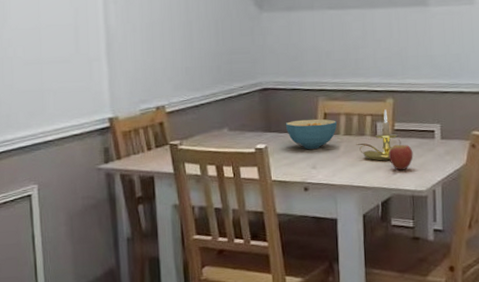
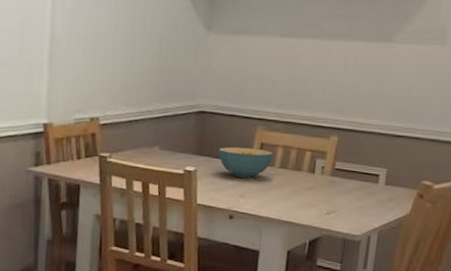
candle holder: present [356,109,397,161] -> none [290,147,337,200]
fruit: present [388,139,413,170] -> none [324,179,352,212]

